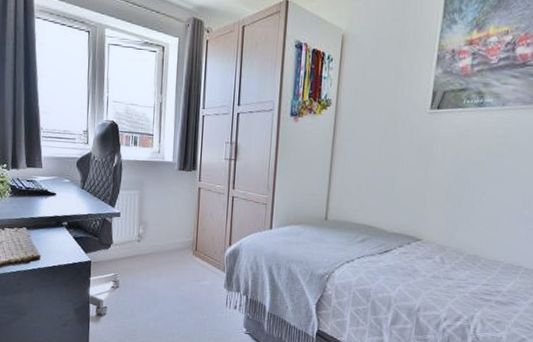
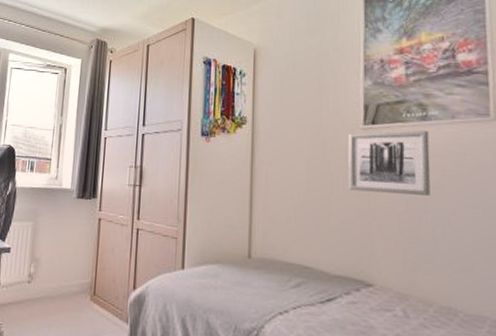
wall art: none [411,115,482,170] -> present [348,130,430,196]

